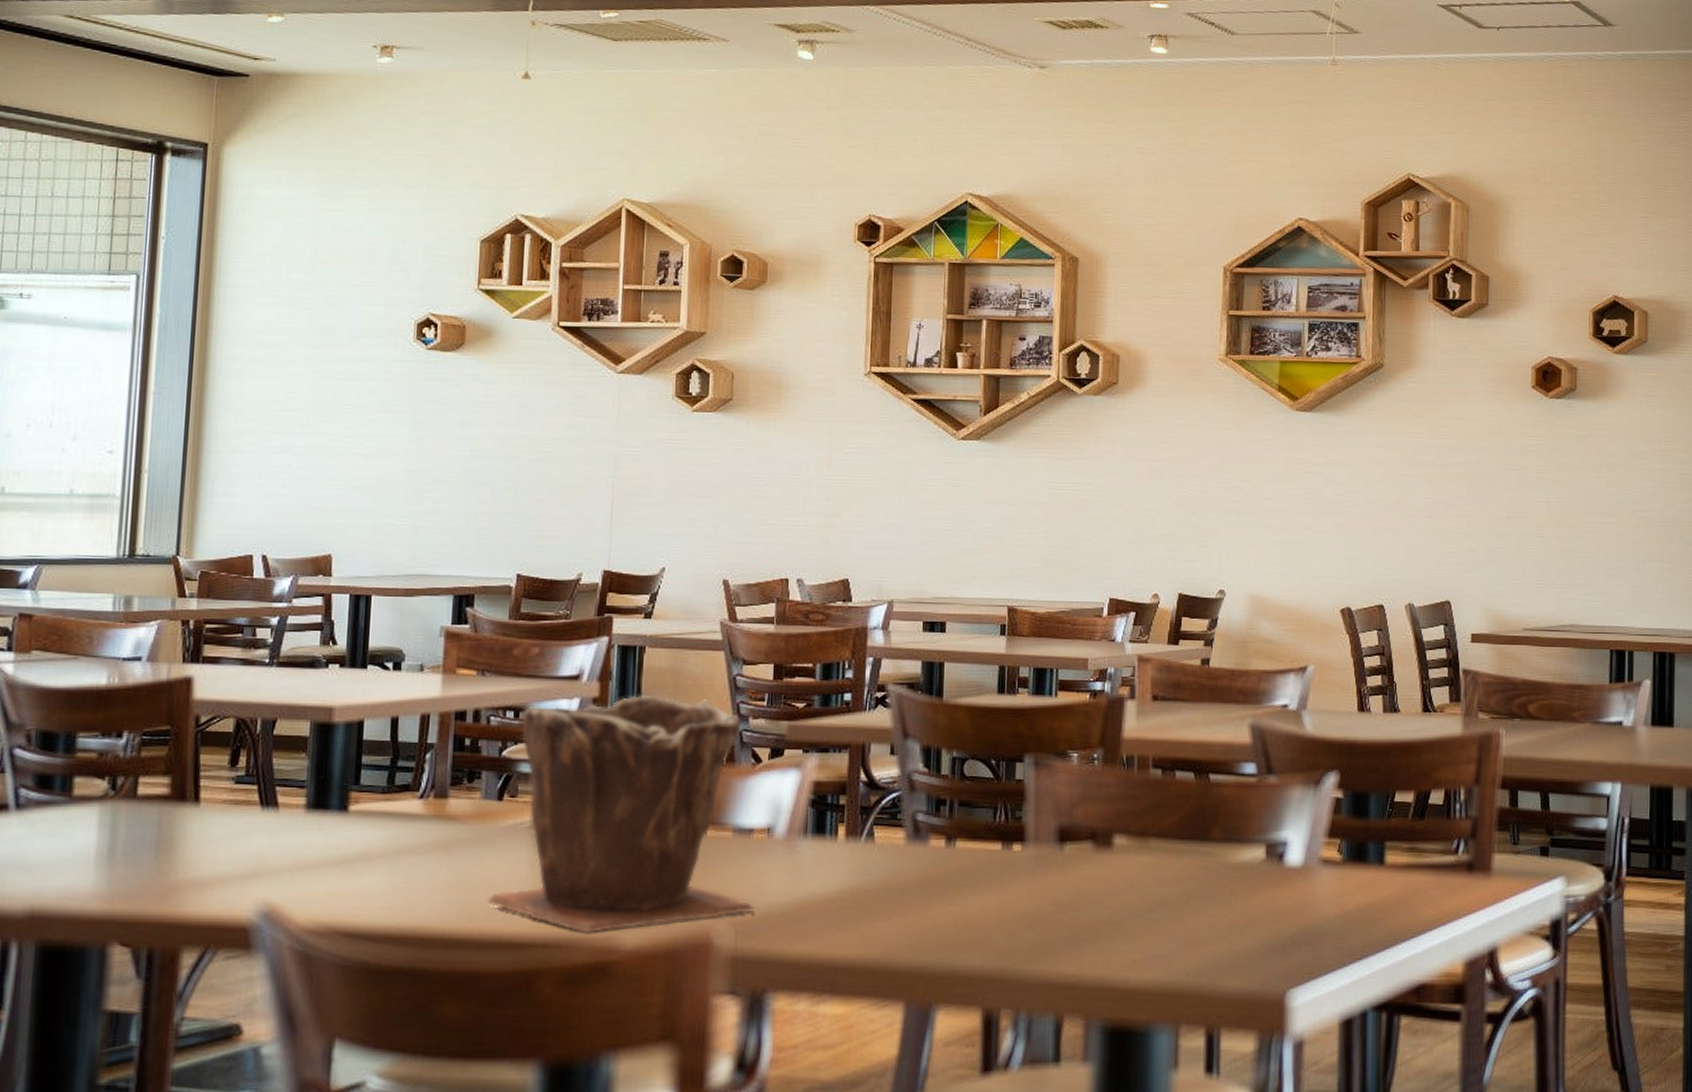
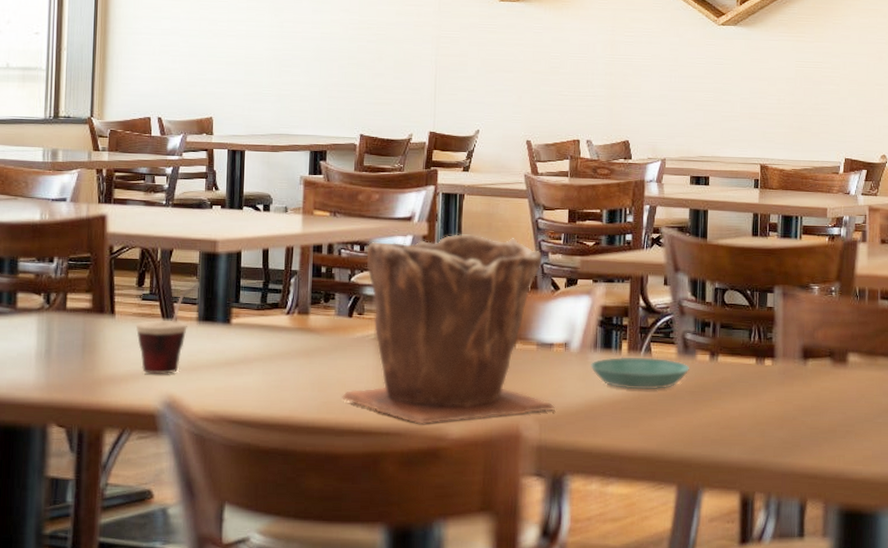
cup: none [226,762,308,876] -> present [135,283,198,374]
saucer: none [798,843,921,884] -> present [589,356,689,390]

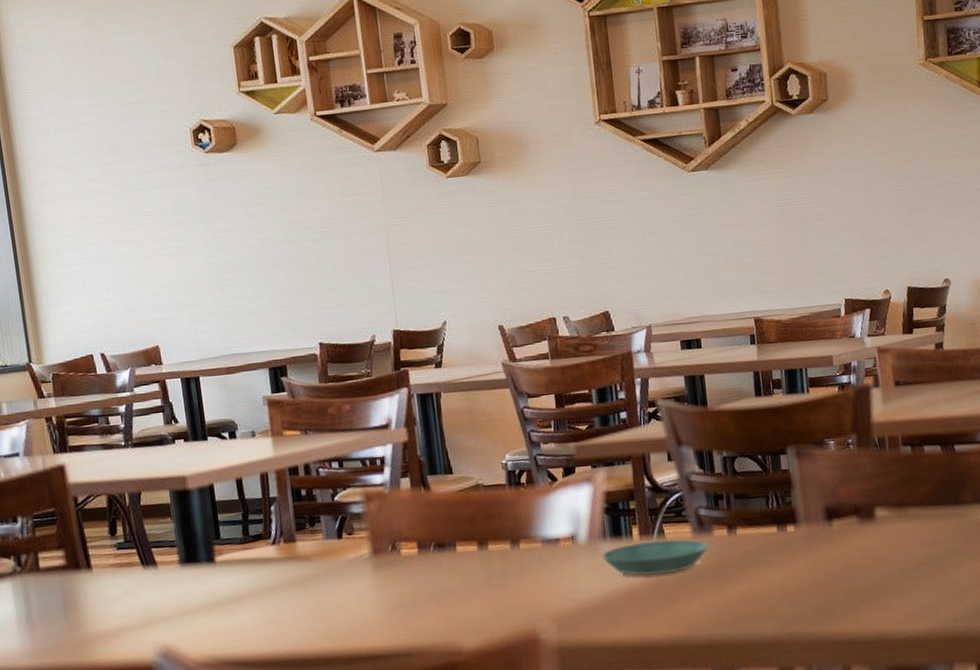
cup: present [135,283,198,374] -> none [115,524,174,625]
plant pot: present [342,234,555,425] -> none [344,432,571,642]

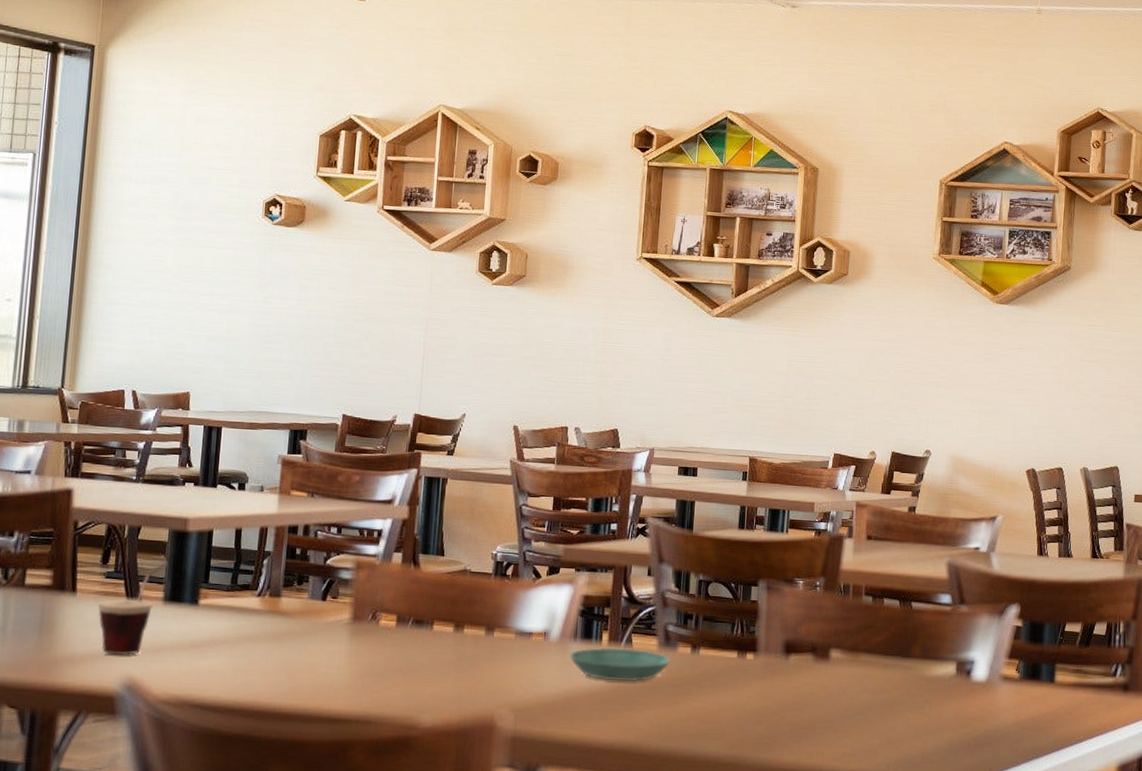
cup: none [115,524,174,625] -> present [97,562,166,655]

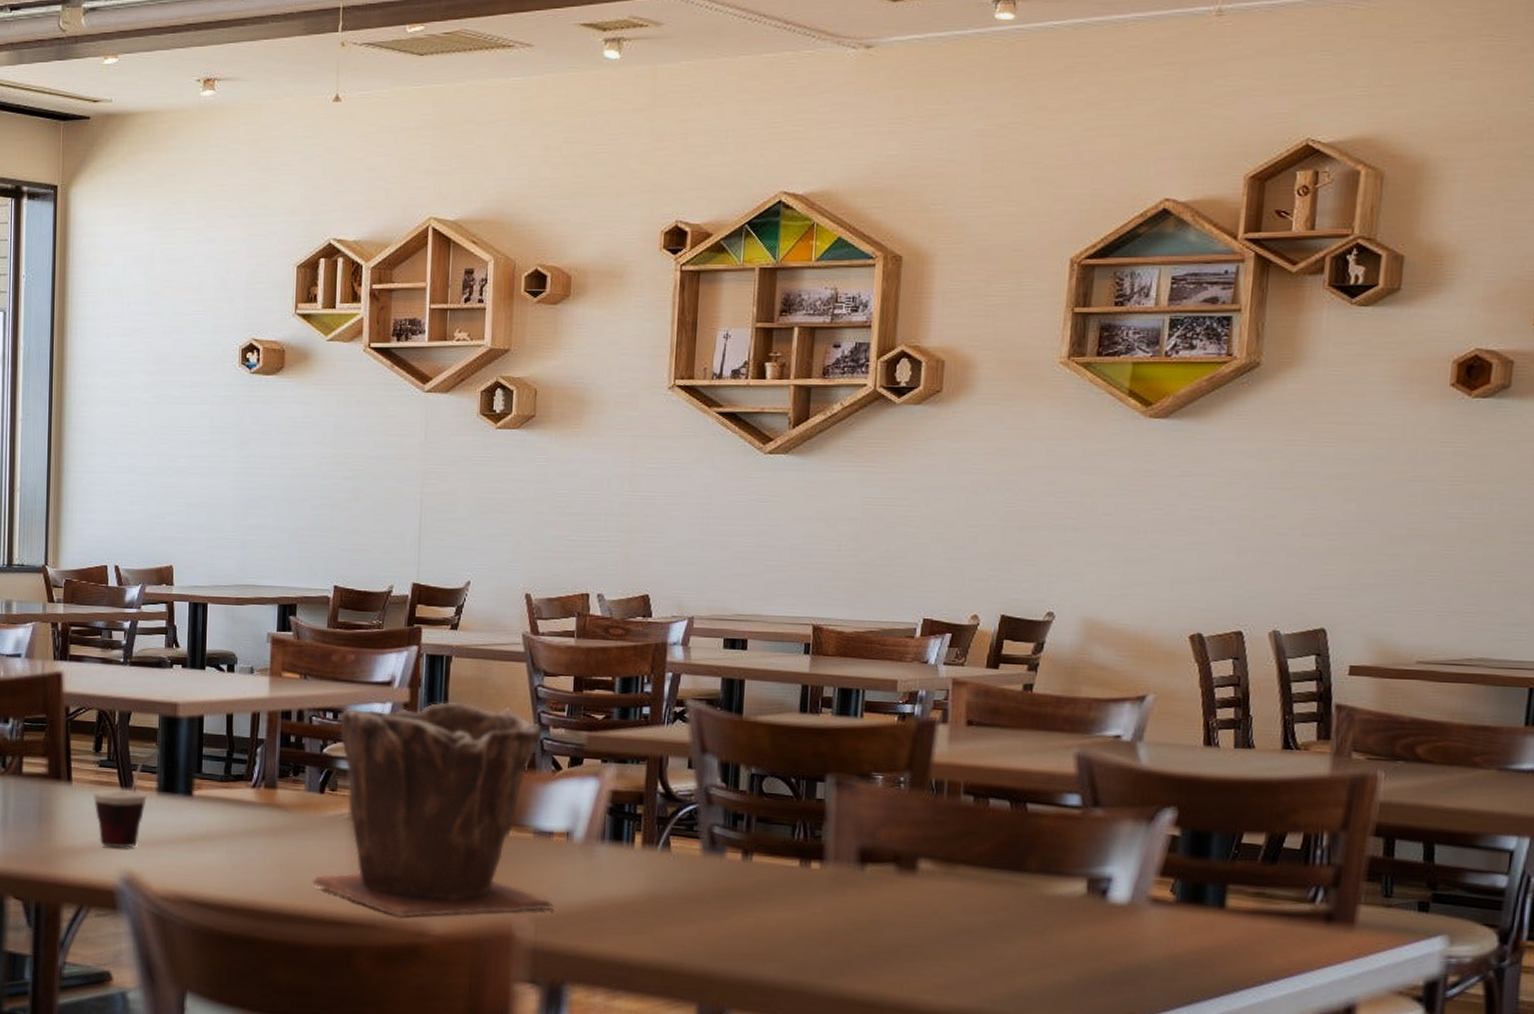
plant pot: none [311,519,532,713] -> present [312,702,554,918]
saucer: present [568,647,670,682] -> none [595,851,717,892]

